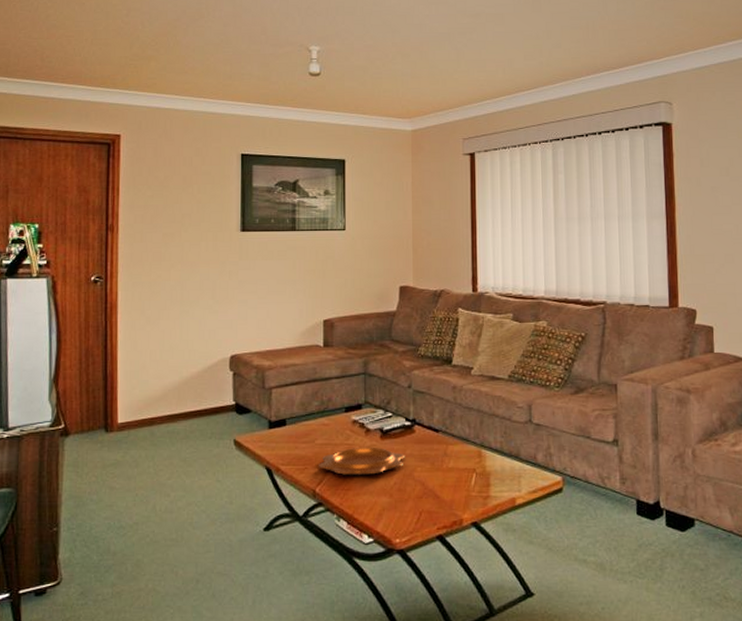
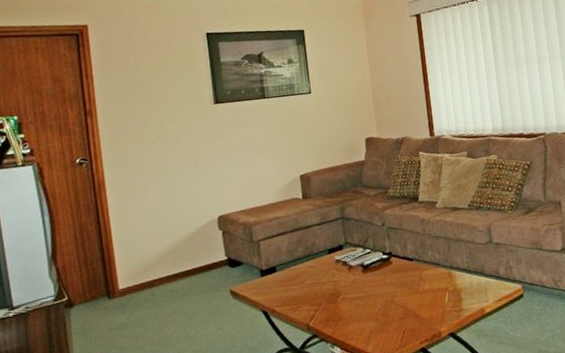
decorative bowl: present [319,448,404,476] -> none [310,280,385,308]

